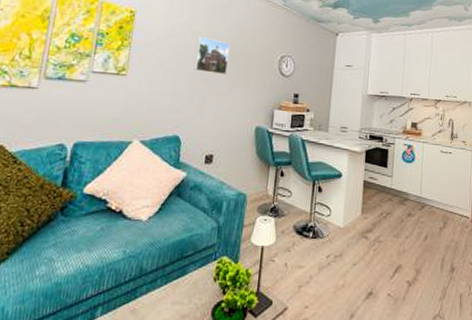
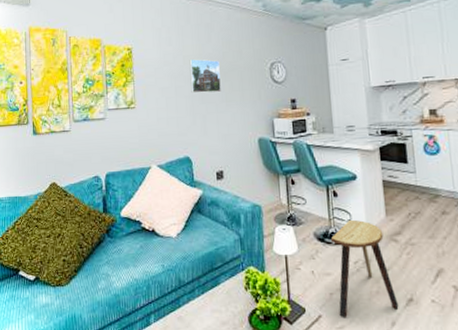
stool: none [304,215,360,311] -> present [330,219,399,318]

